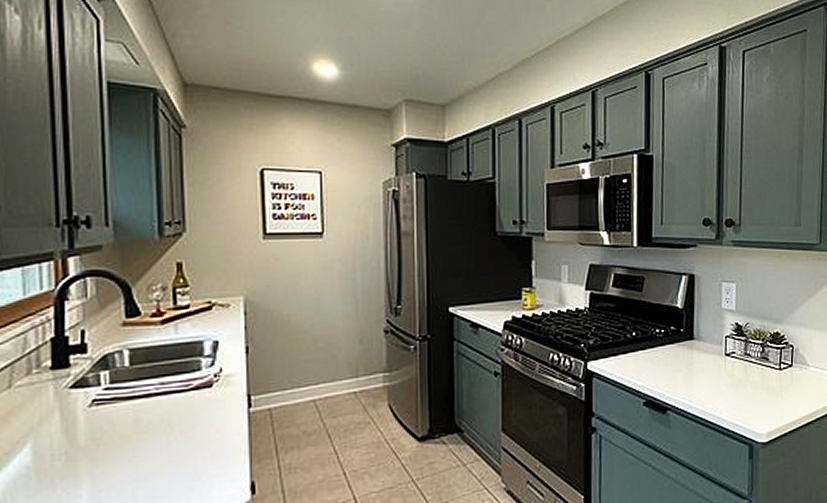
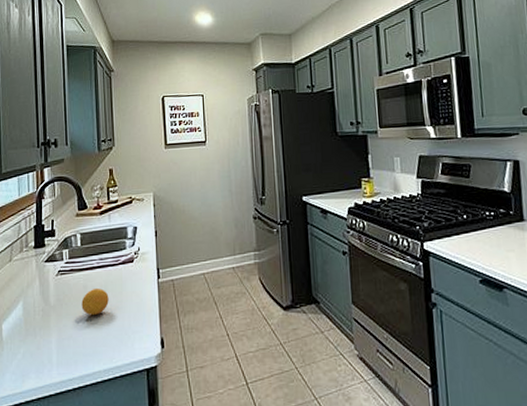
fruit: none [130,422,174,459] -> present [81,288,109,316]

